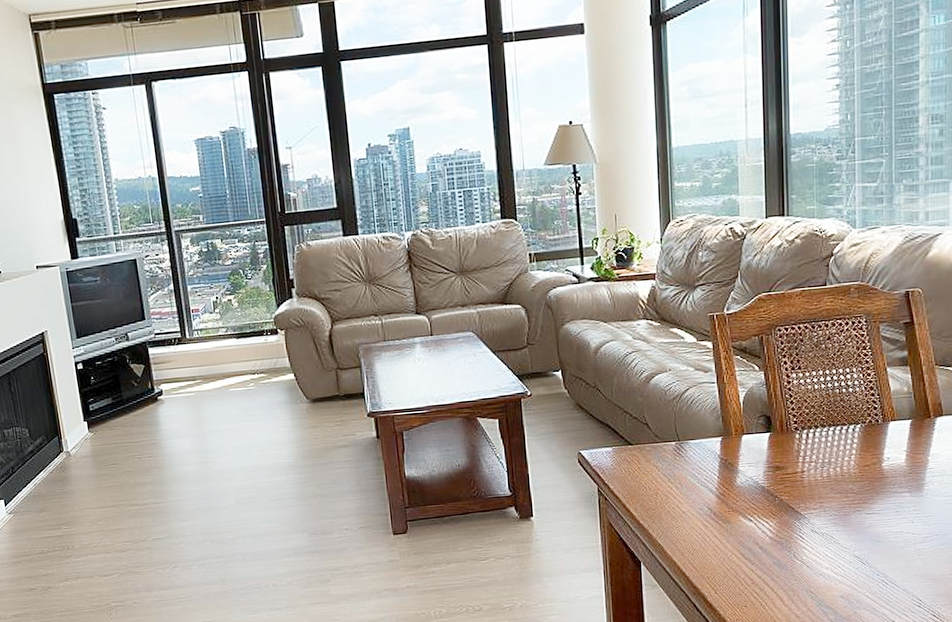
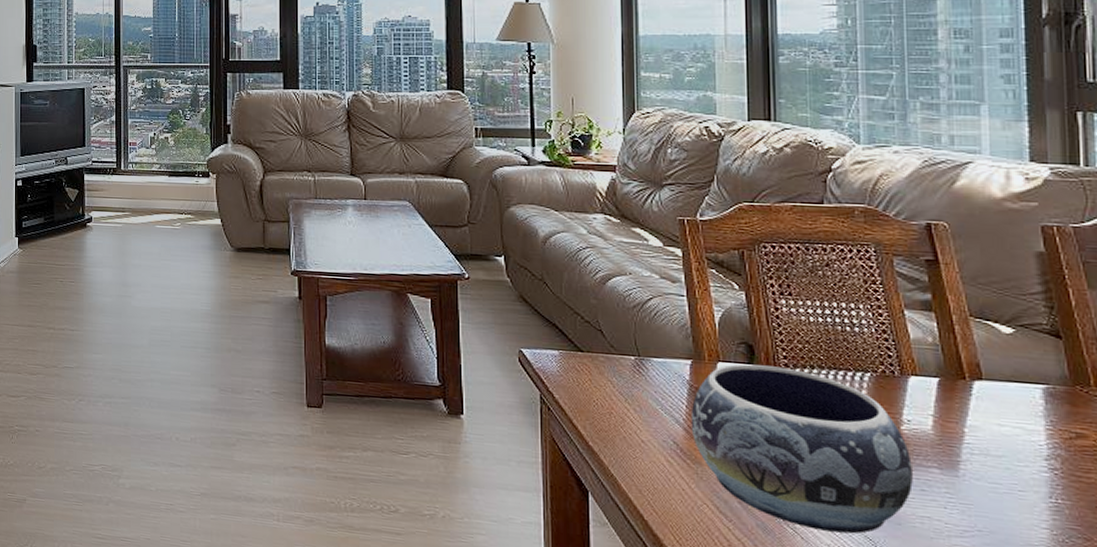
decorative bowl: none [721,431,890,558] -> present [690,364,913,534]

